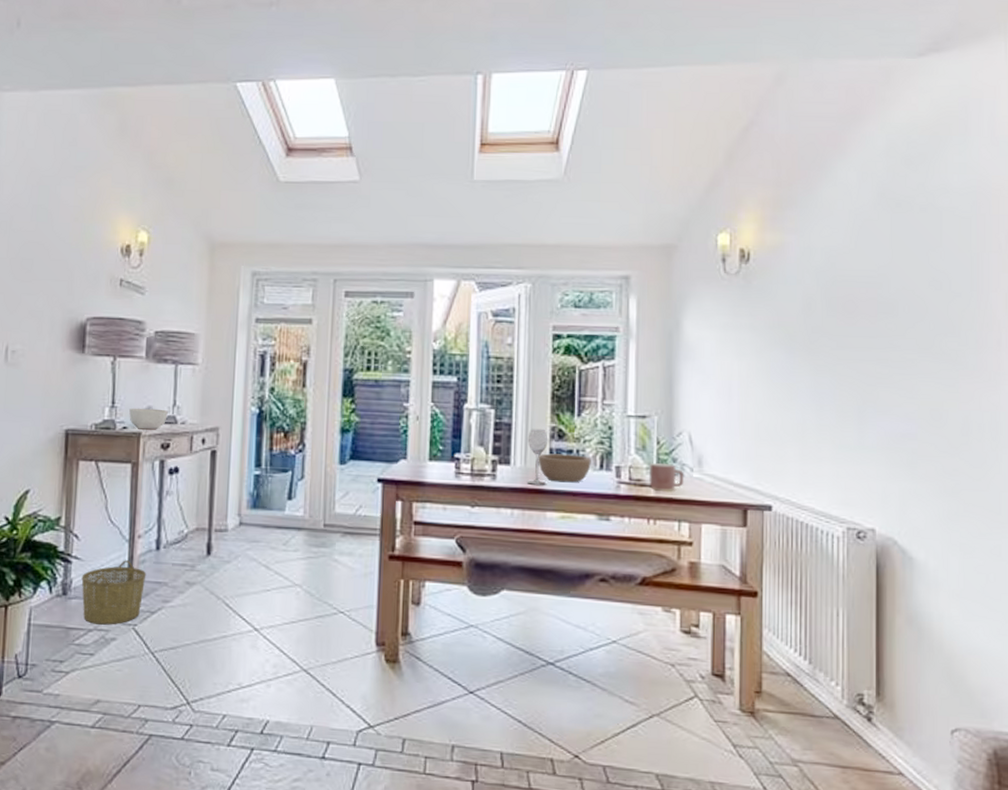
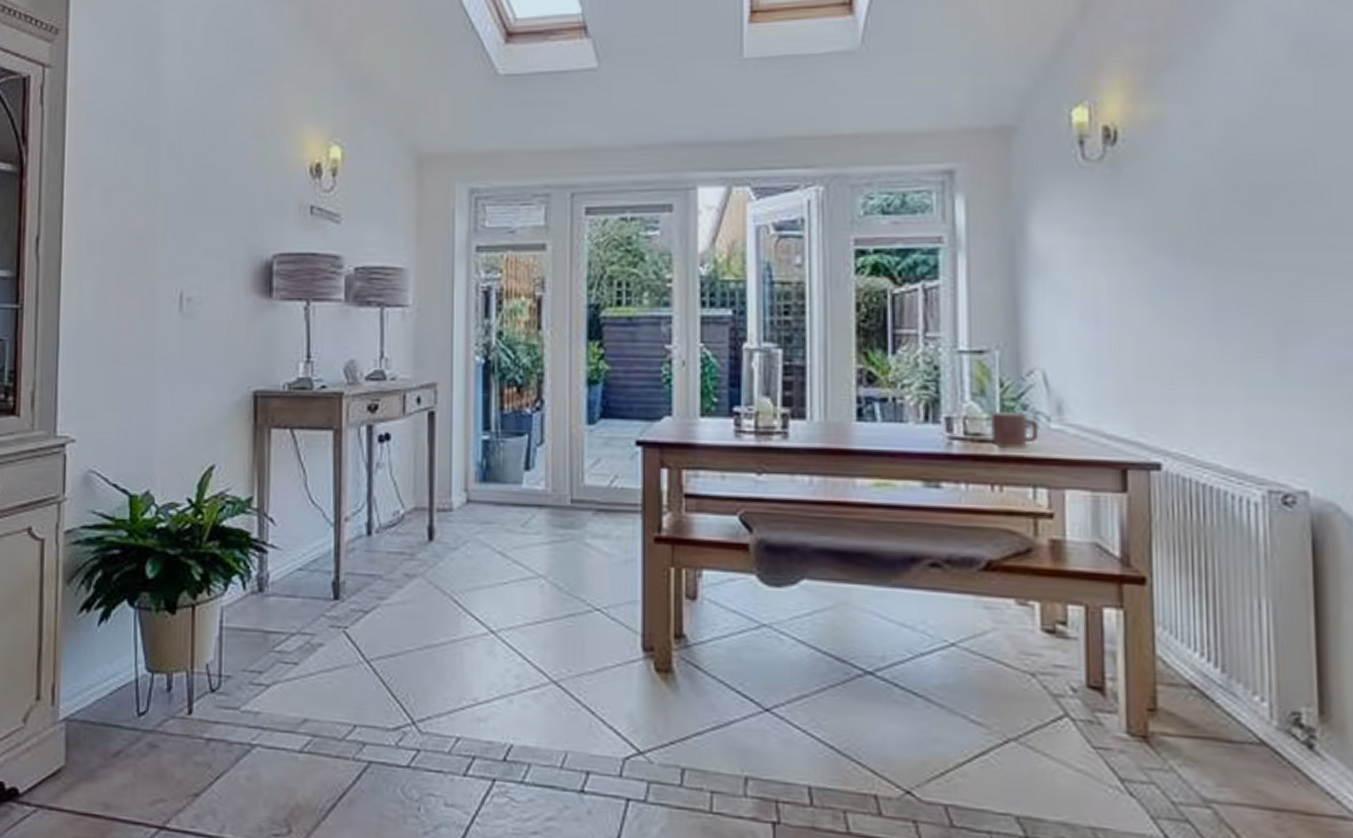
basket: present [81,560,147,625] -> none [280,548,357,628]
bowl: present [129,408,168,431] -> none [328,362,374,390]
wineglass: present [527,428,549,485] -> none [827,371,855,444]
bowl: present [538,453,591,482] -> none [842,403,912,439]

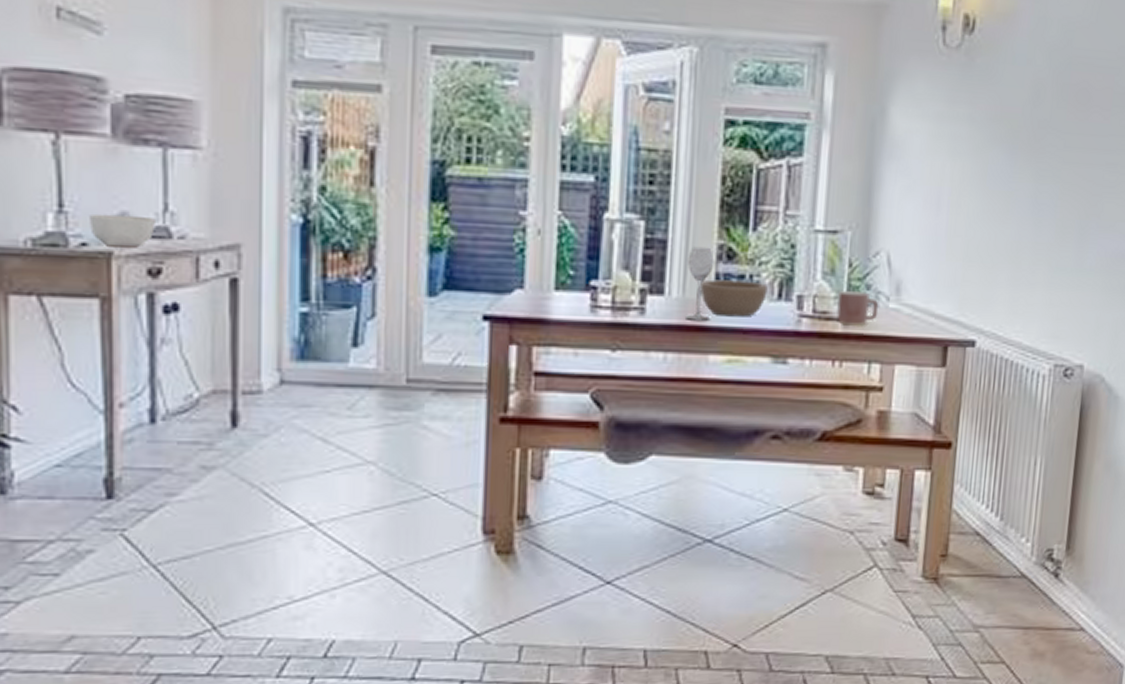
bowl: none [328,362,374,390] -> present [90,213,155,250]
wineglass: none [827,371,855,444] -> present [686,246,715,321]
bowl: none [842,403,912,439] -> present [700,279,768,316]

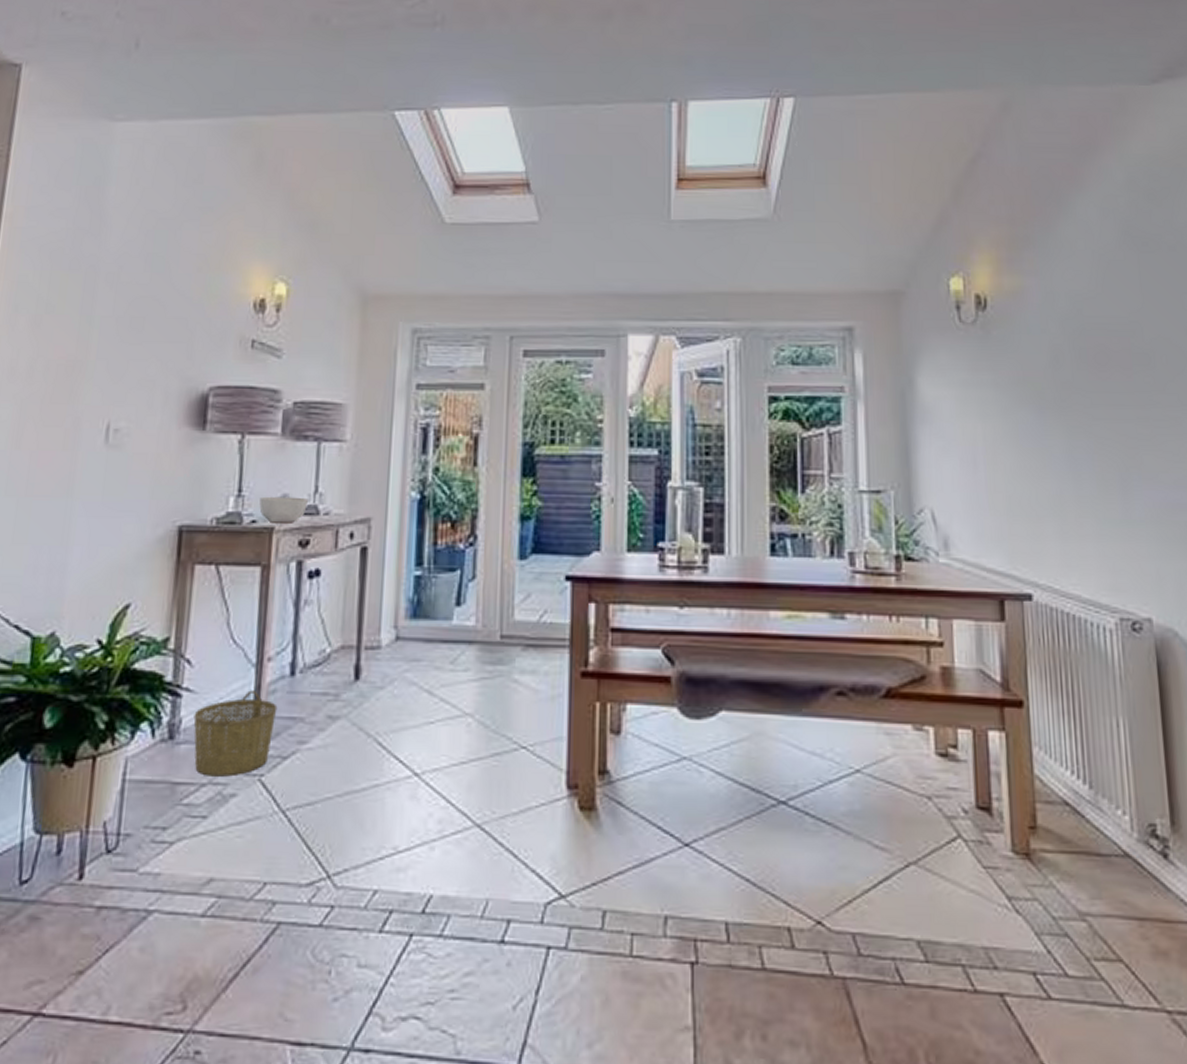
basket: none [29,440,137,533] -> present [193,690,278,777]
wineglass: present [686,246,715,321] -> none [744,509,768,578]
bowl: present [700,279,768,316] -> none [757,539,820,573]
mug: present [837,290,878,327] -> none [887,546,928,582]

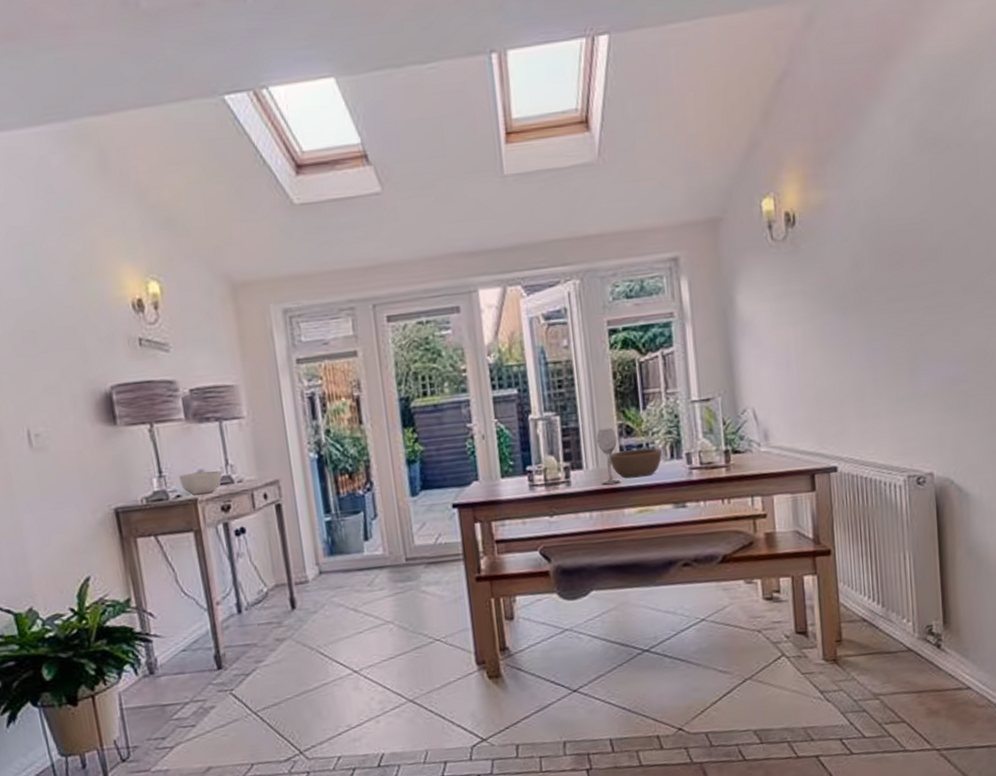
basket: present [193,690,278,777] -> none [165,628,234,697]
wineglass: none [744,509,768,578] -> present [596,427,620,485]
bowl: none [757,539,820,573] -> present [609,448,662,478]

